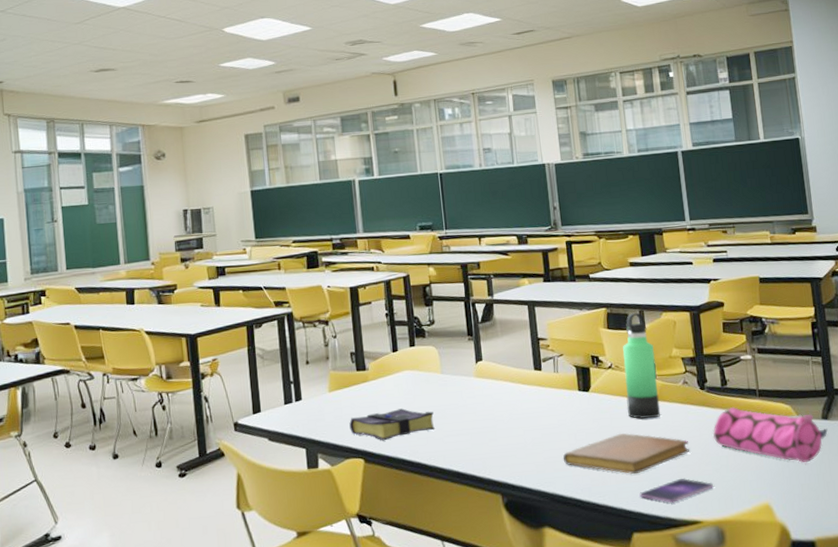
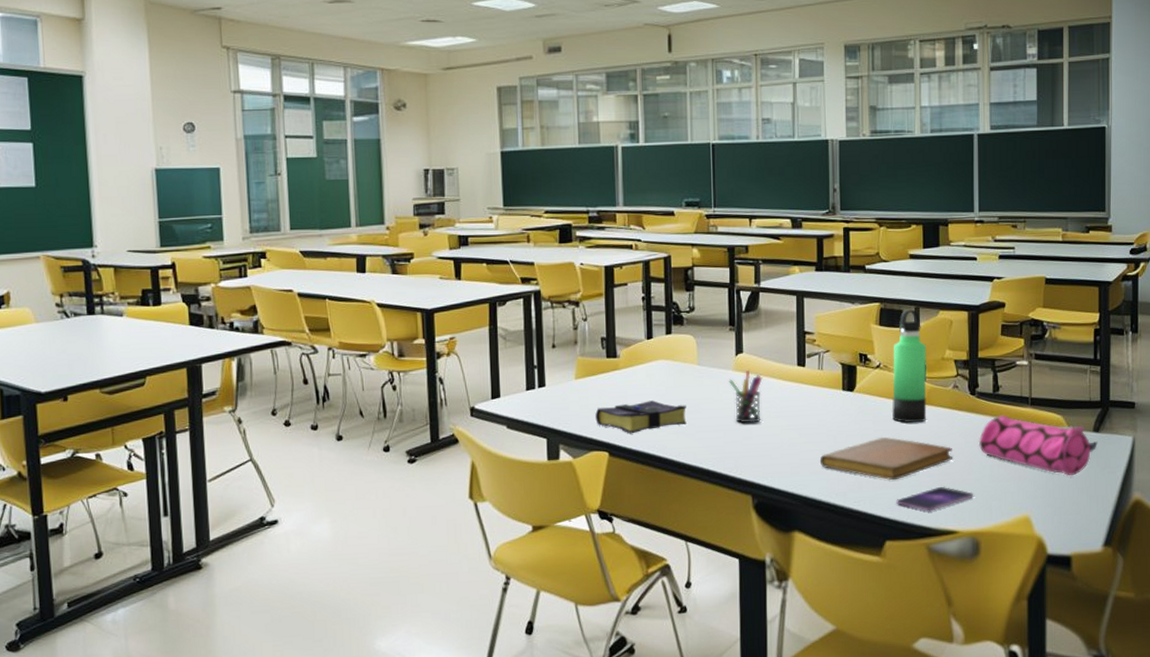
pen holder: none [471,375,505,426] -> present [728,369,763,424]

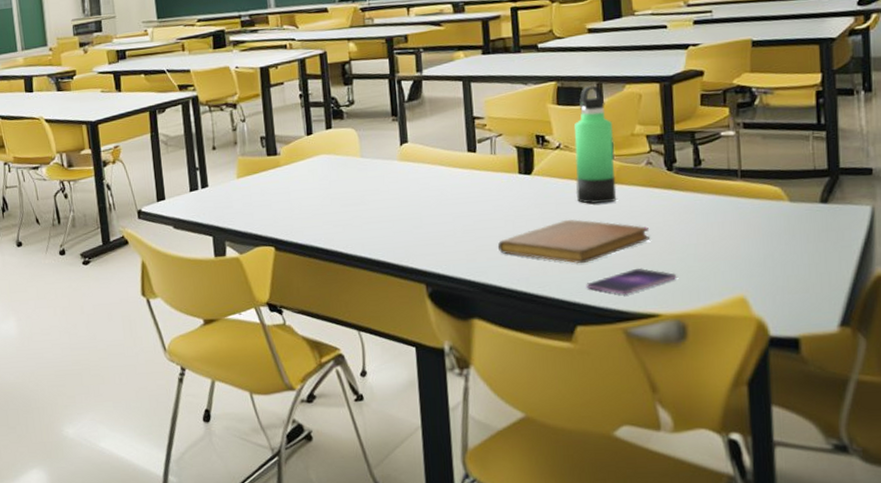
book: present [595,400,687,434] -> none [259,194,353,229]
pen holder: present [728,369,763,424] -> none [394,158,431,213]
pencil case: present [978,415,1098,476] -> none [679,190,827,252]

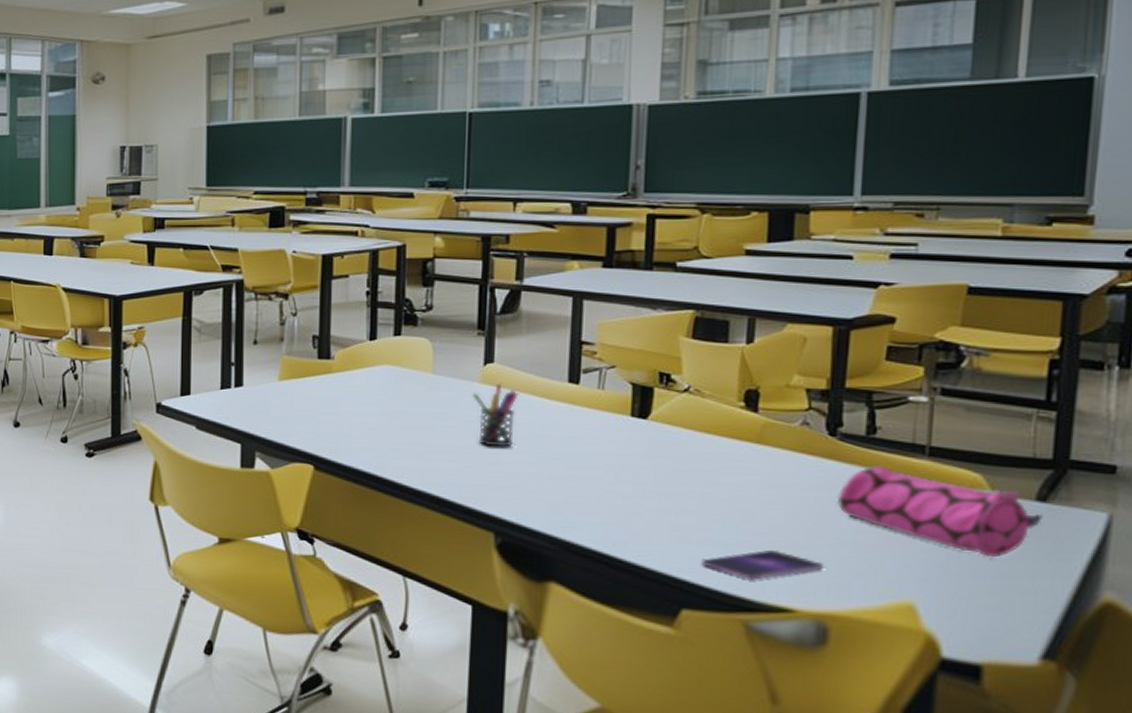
pen holder: none [394,158,431,213] -> present [472,383,519,447]
notebook: present [498,219,651,264] -> none [593,478,795,535]
thermos bottle: present [574,85,617,204] -> none [702,320,764,466]
pencil case: none [679,190,827,252] -> present [836,466,1043,558]

